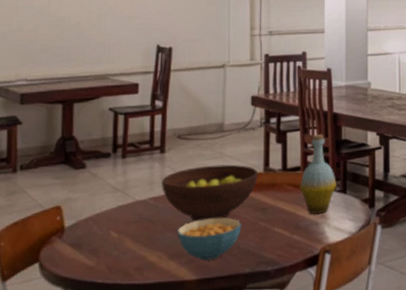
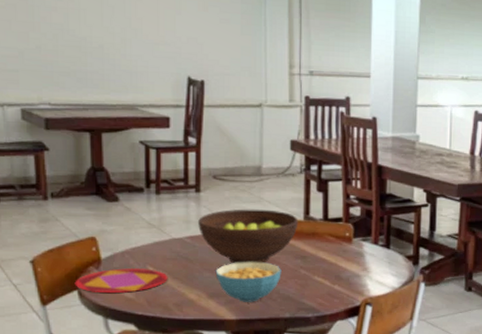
plate: none [36,233,130,263] -> present [74,267,168,294]
bottle: present [299,134,336,214] -> none [340,186,380,266]

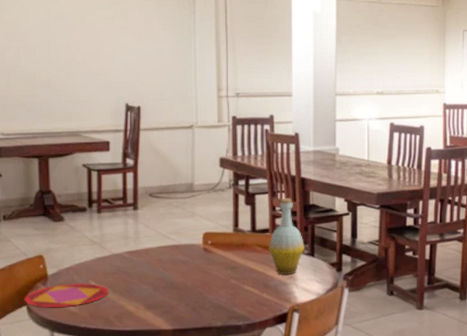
fruit bowl: present [198,209,298,264] -> none [136,223,228,276]
cereal bowl: present [215,262,282,302] -> none [152,274,213,312]
bottle: none [340,186,380,266] -> present [268,198,304,275]

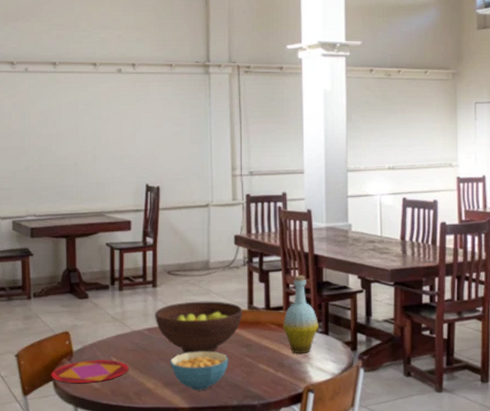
fruit bowl: none [136,223,228,276] -> present [155,301,243,354]
cereal bowl: none [152,274,213,312] -> present [170,351,229,390]

